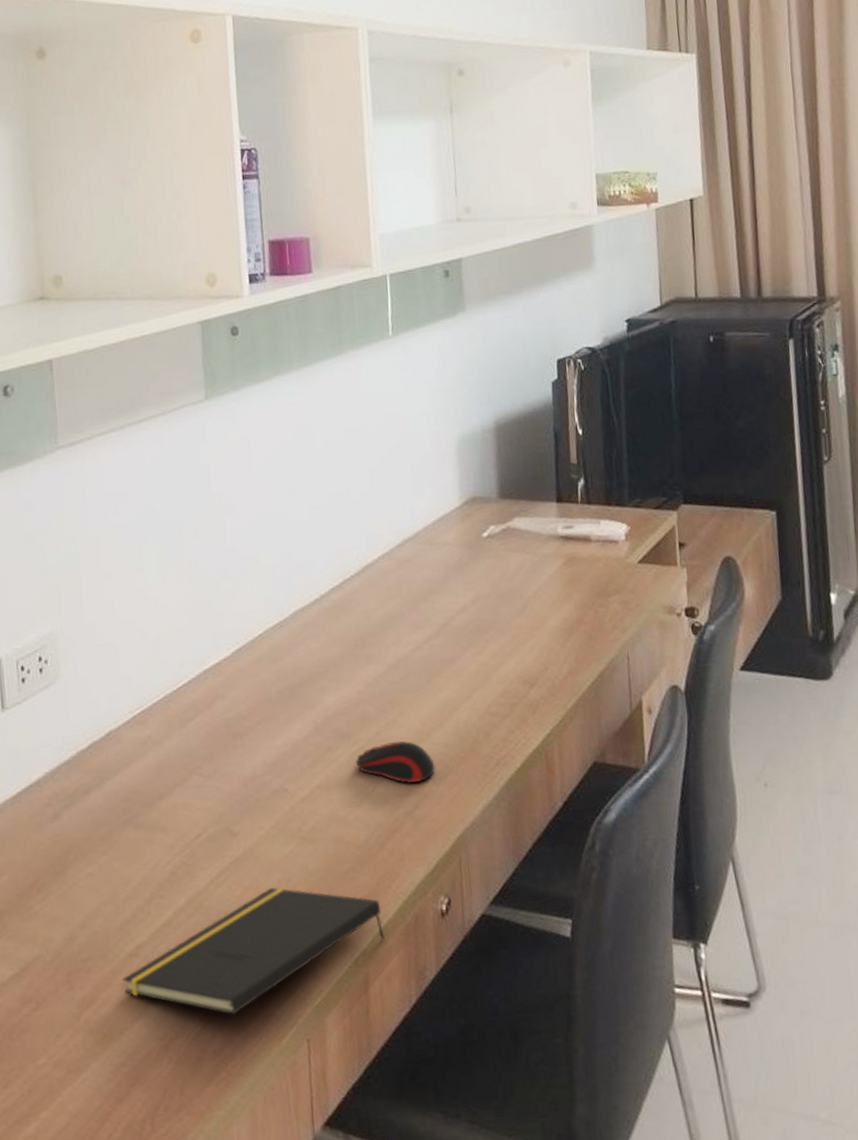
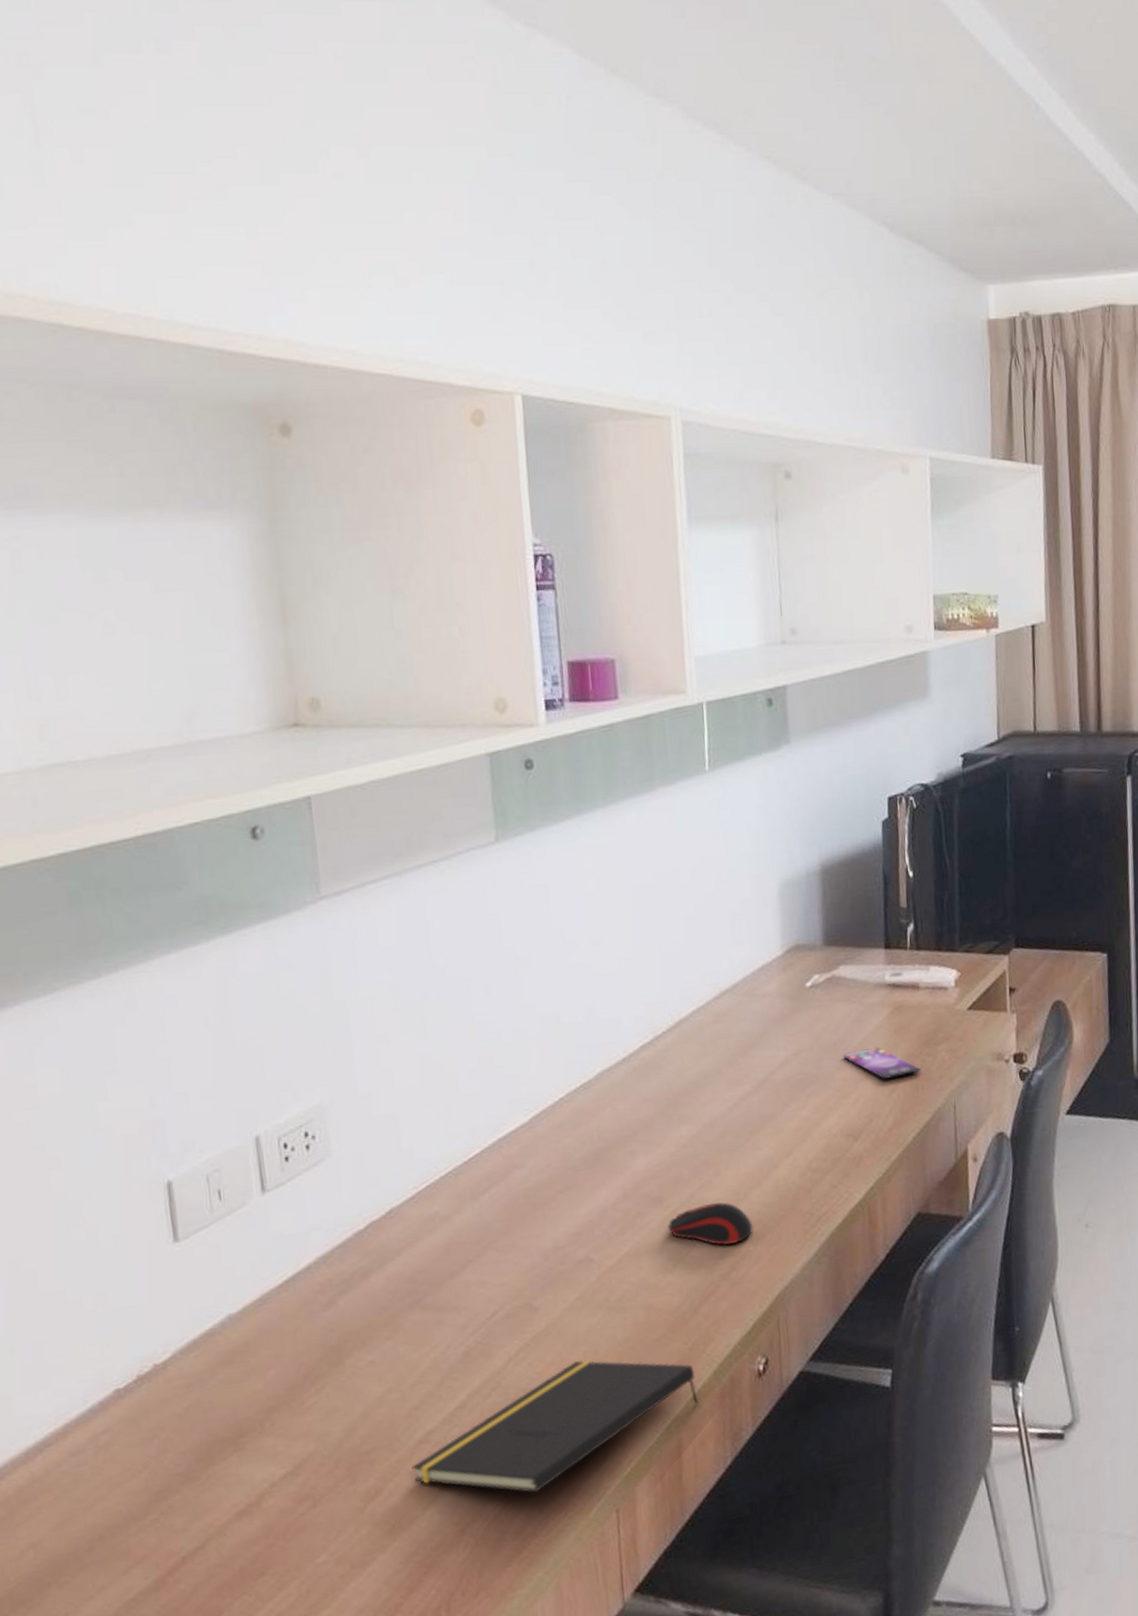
smartphone: none [518,596,594,628] -> present [843,1046,921,1079]

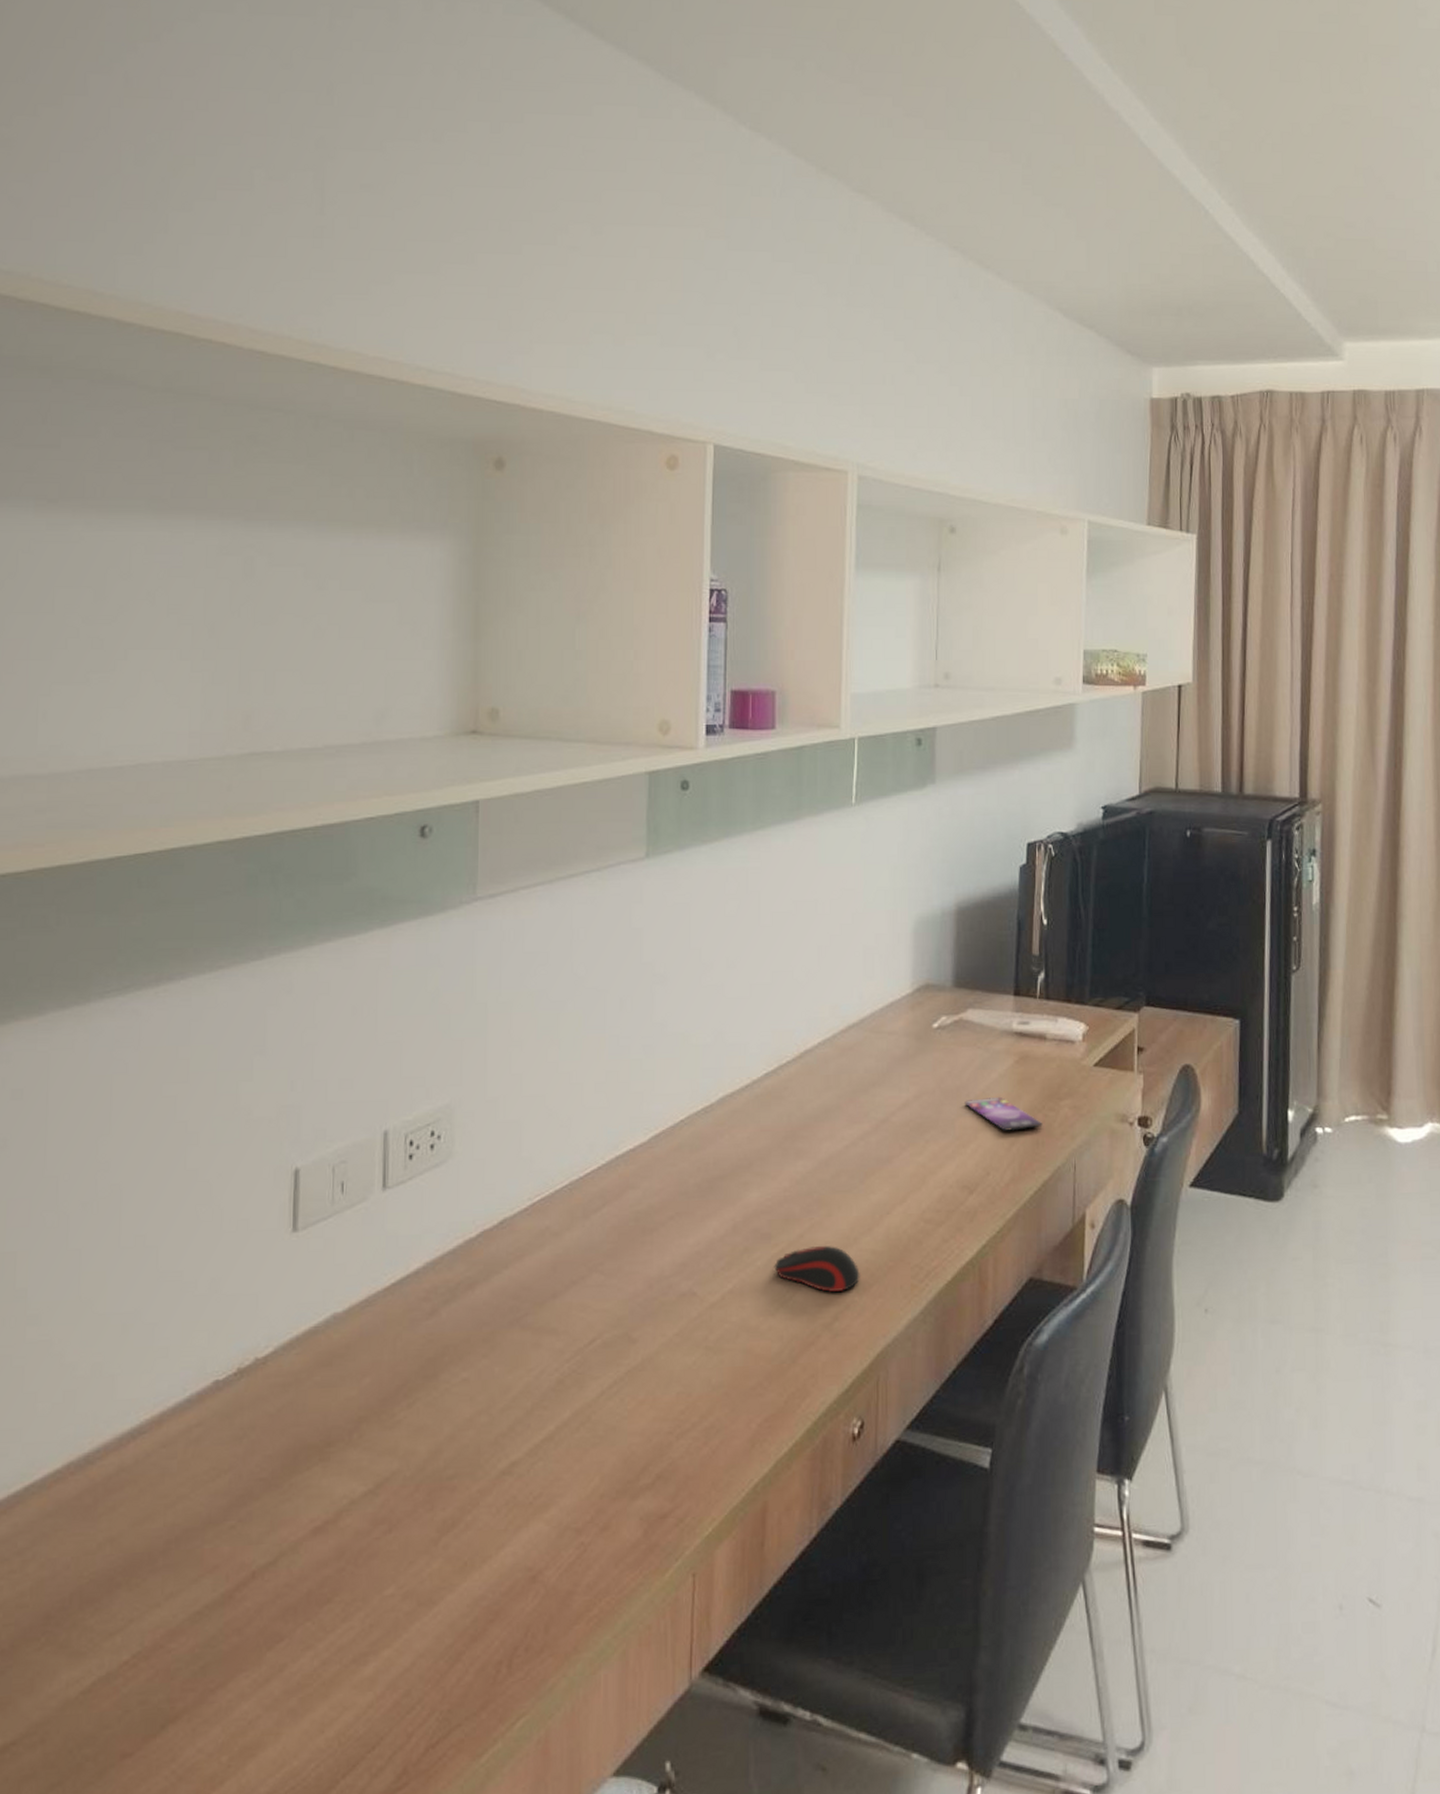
notepad: present [411,1361,699,1494] -> none [491,1402,789,1545]

